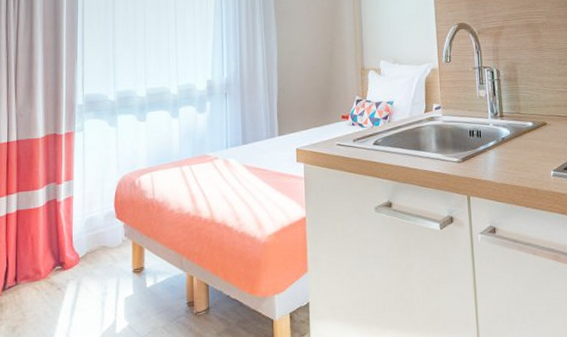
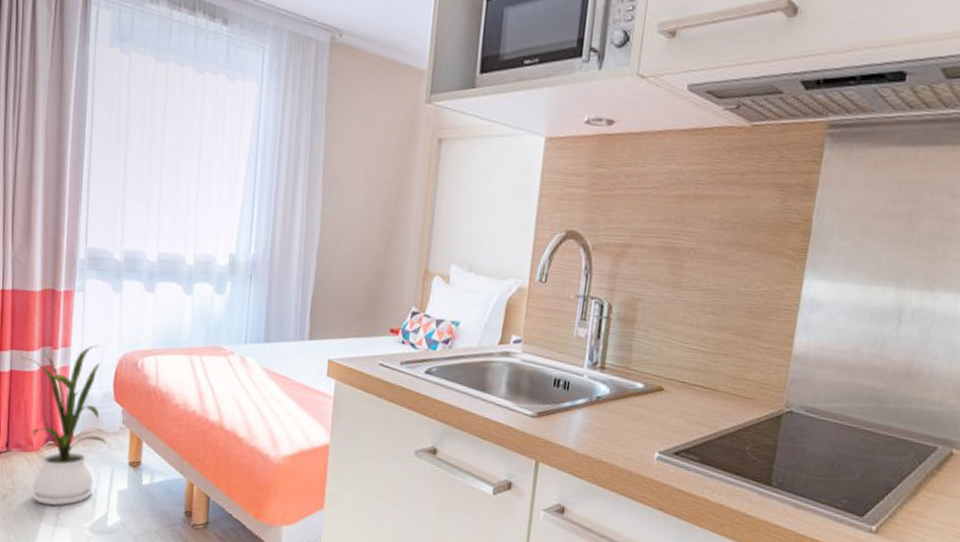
house plant: none [27,172,111,327] -> present [21,344,107,506]

